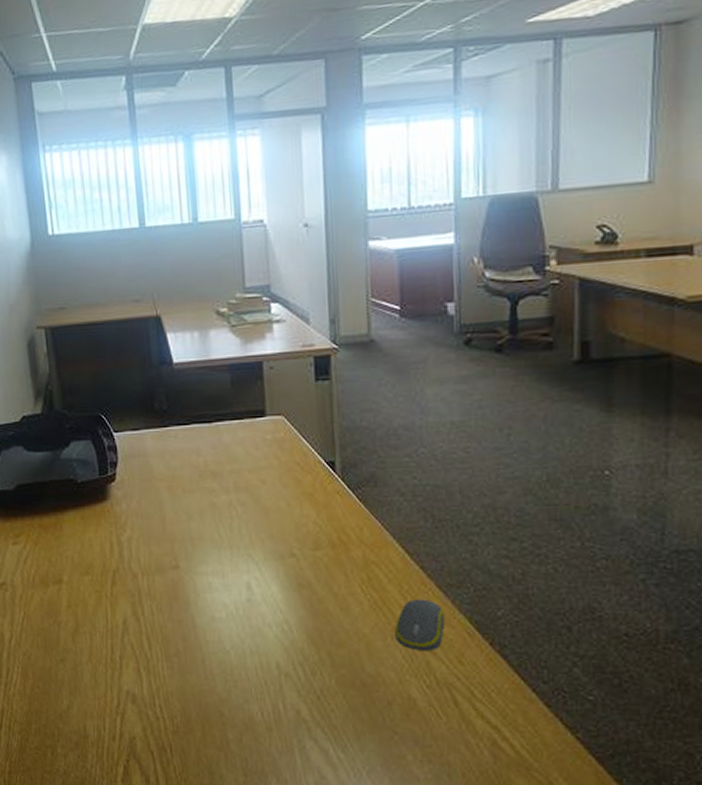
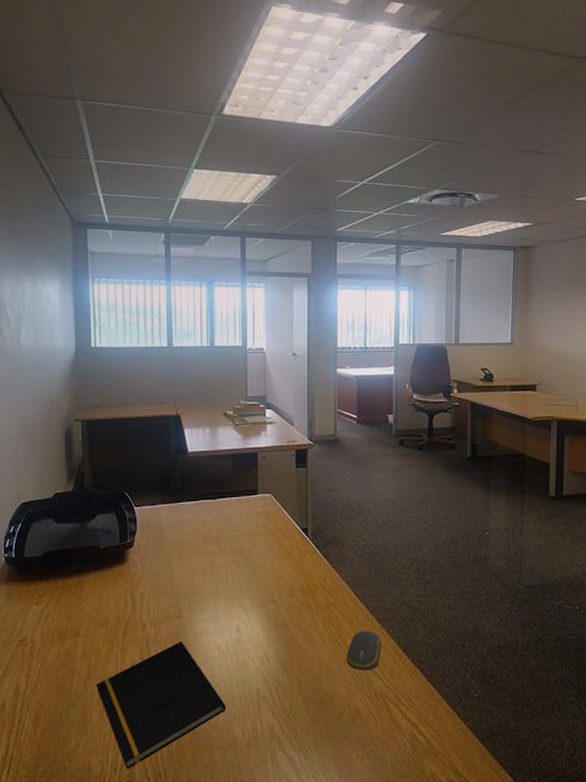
notepad: none [85,596,240,739] -> present [96,641,227,770]

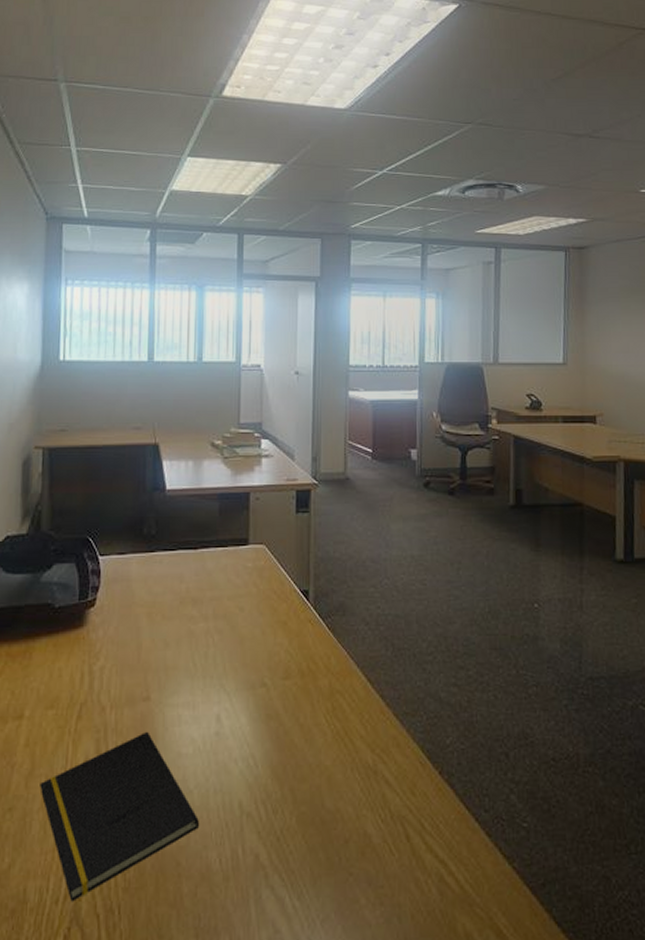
computer mouse: present [346,630,382,671] -> none [355,728,400,784]

